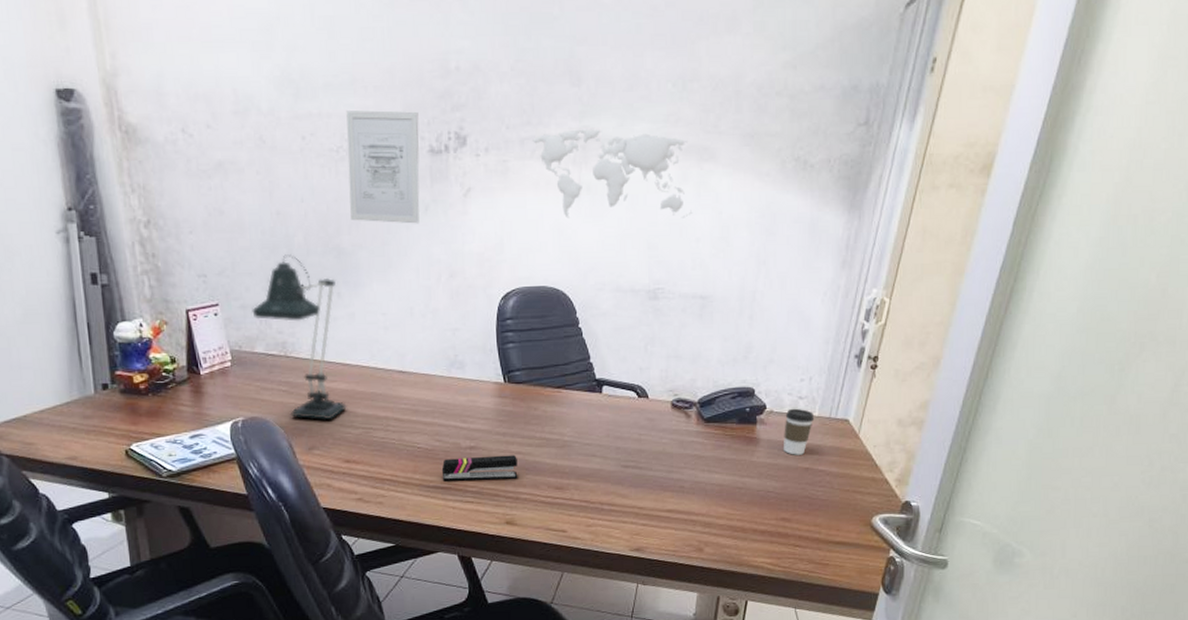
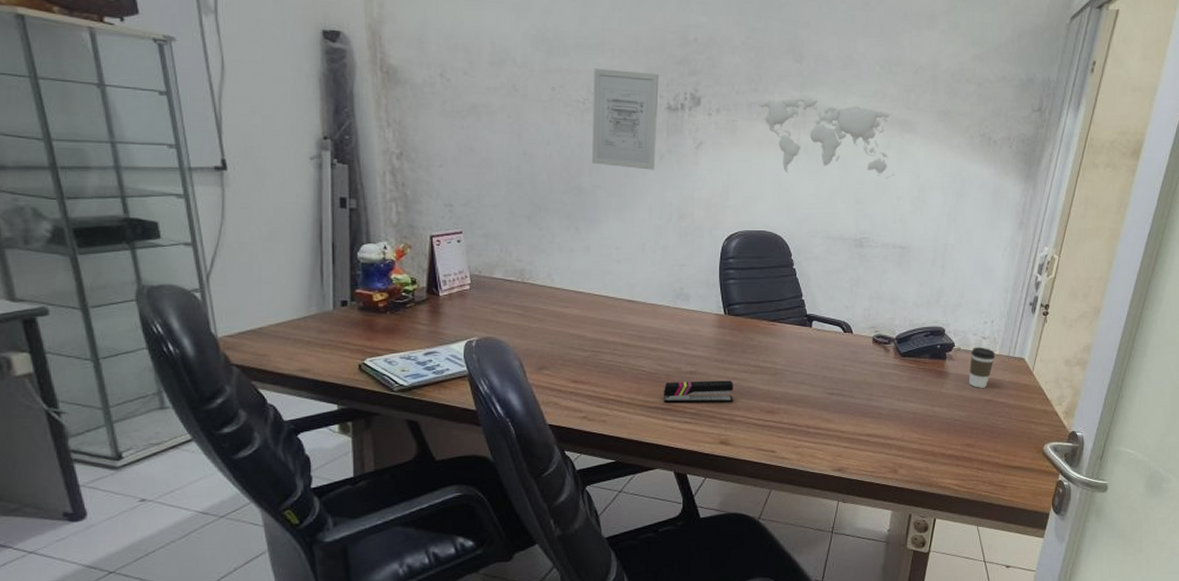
desk lamp: present [252,254,347,420] -> none [494,190,578,343]

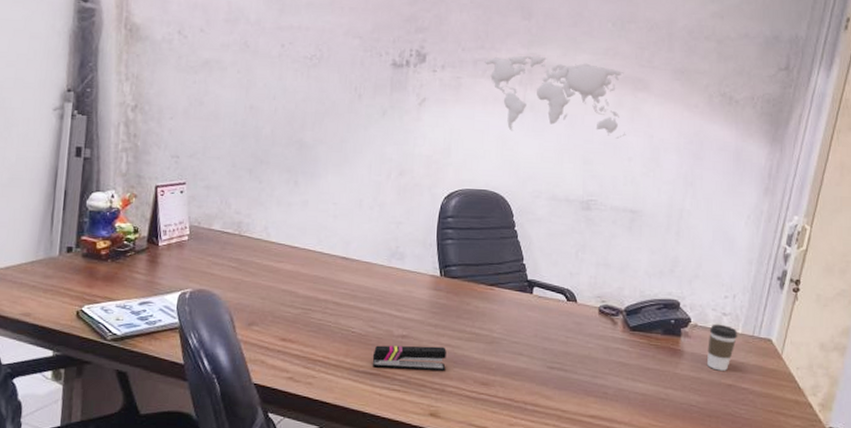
wall art: present [592,69,659,170] -> none [316,26,386,126]

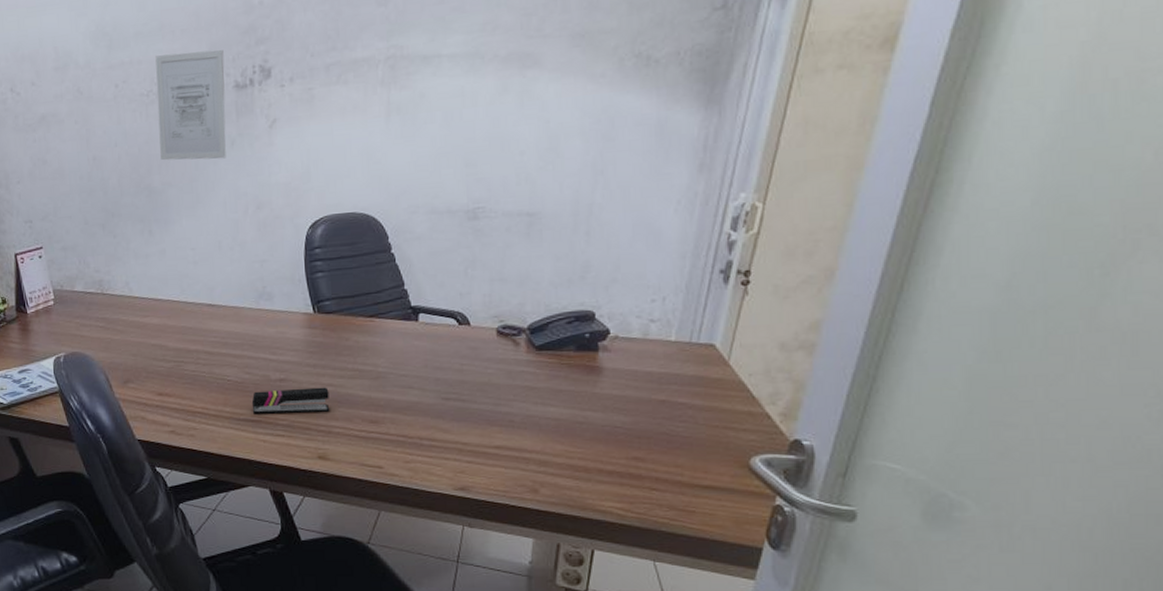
wall art: none [316,26,386,126] -> present [155,50,226,161]
world map: present [485,55,626,139] -> none [338,45,516,141]
coffee cup: present [707,324,738,371] -> none [632,332,671,386]

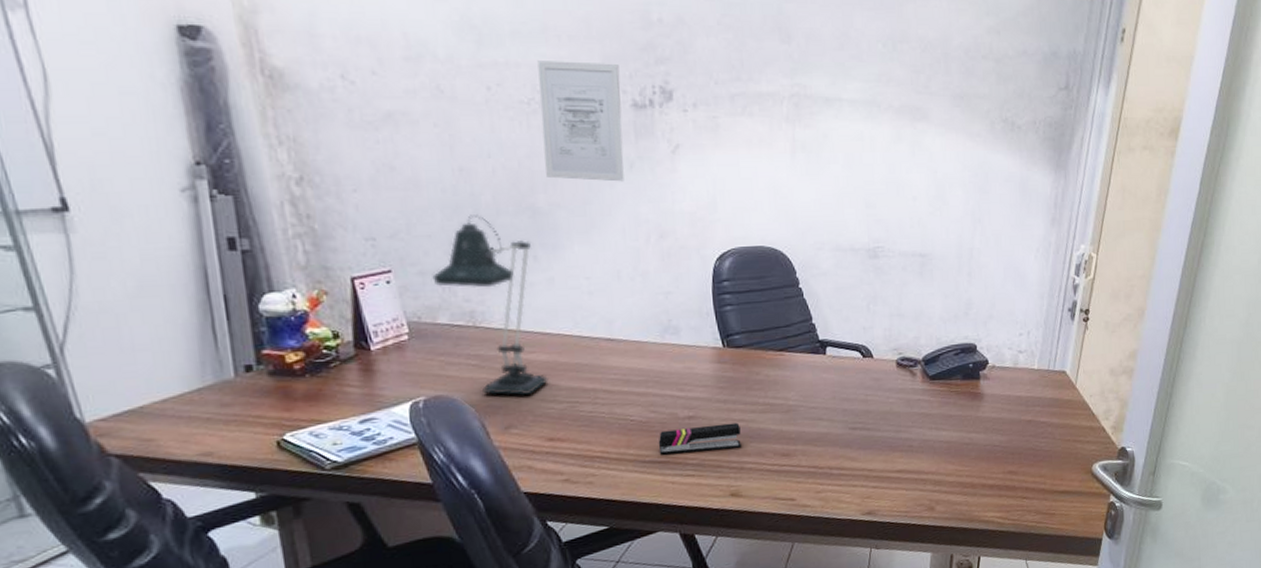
desk lamp: none [72,196,159,354] -> present [432,214,549,396]

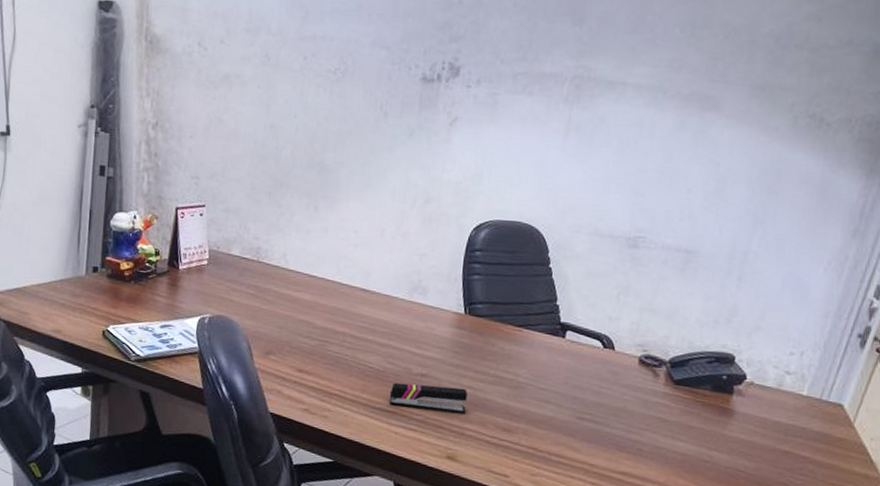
desk lamp: present [432,214,549,396] -> none [234,165,314,329]
wall art: present [537,61,624,182] -> none [338,36,416,148]

